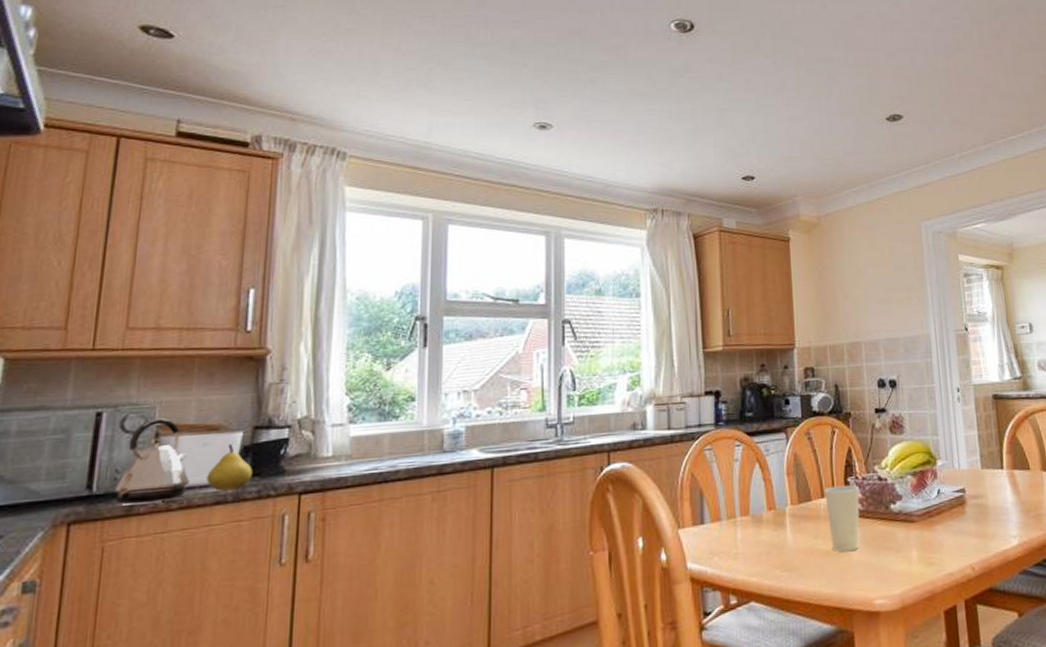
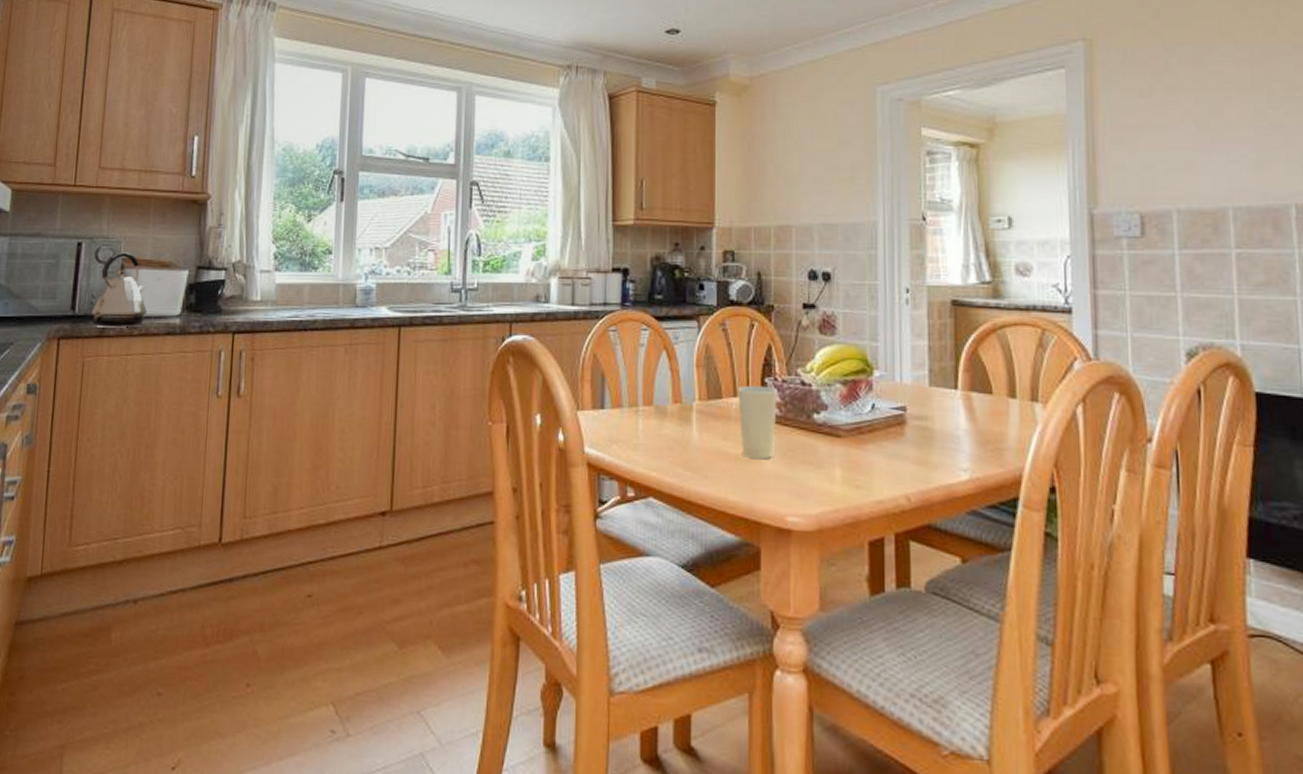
fruit: present [206,444,253,492] -> none [160,280,196,325]

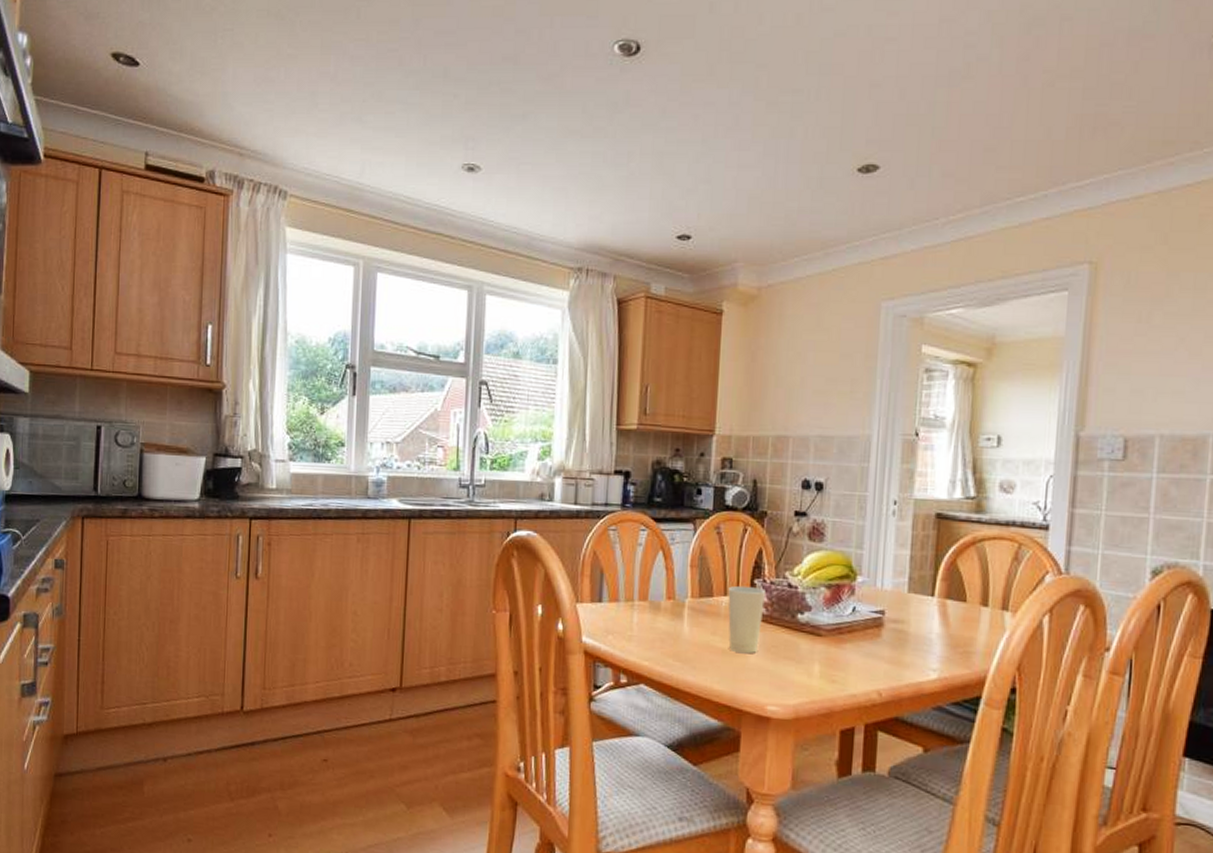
kettle: present [90,252,147,328] -> none [112,437,167,509]

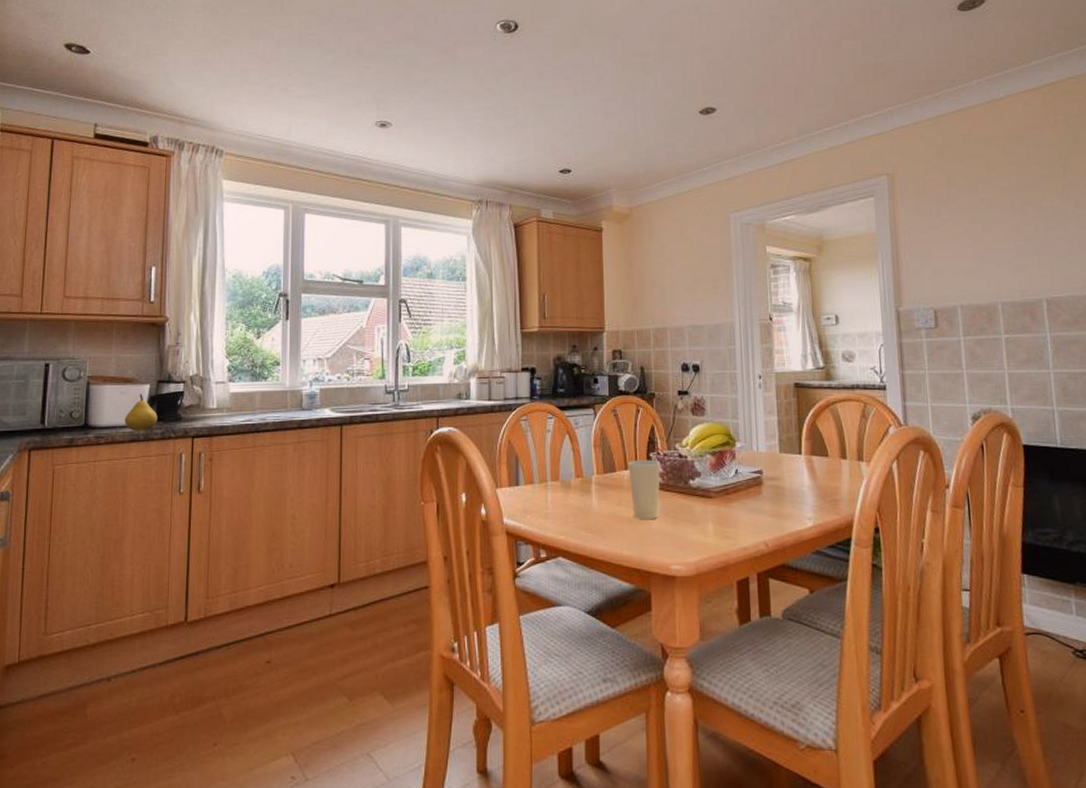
fruit: none [179,466,214,509] -> present [124,394,158,433]

